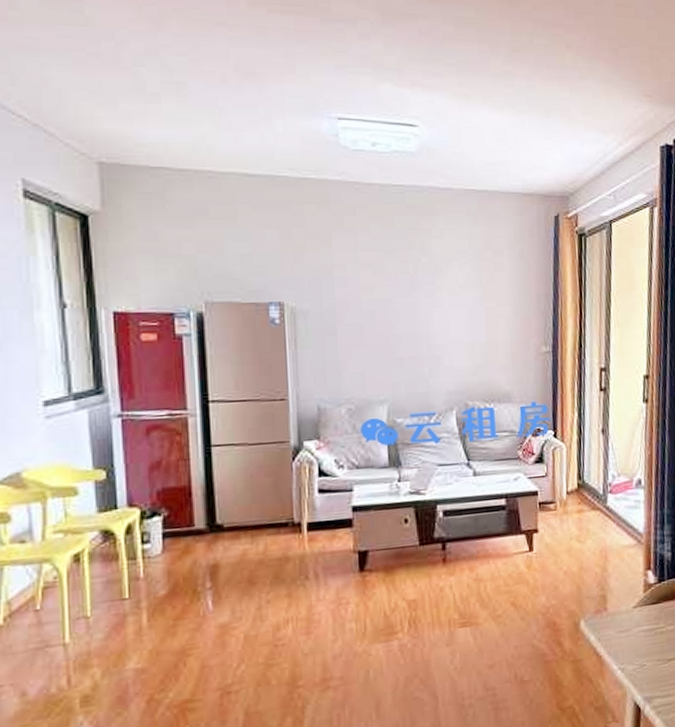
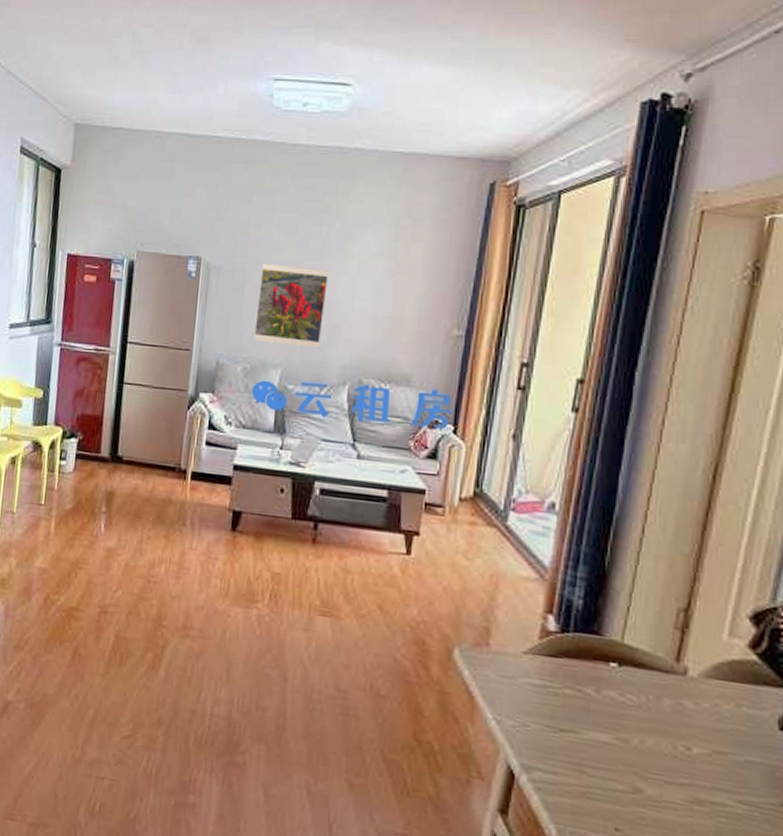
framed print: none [352,302,423,381] -> present [254,263,329,349]

